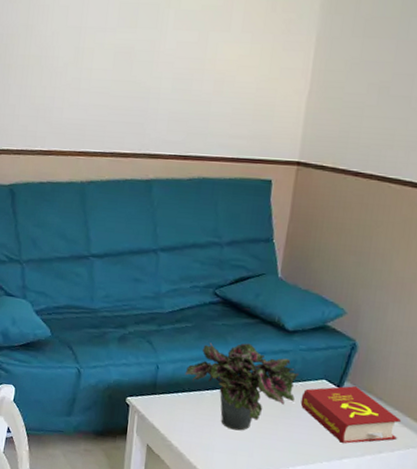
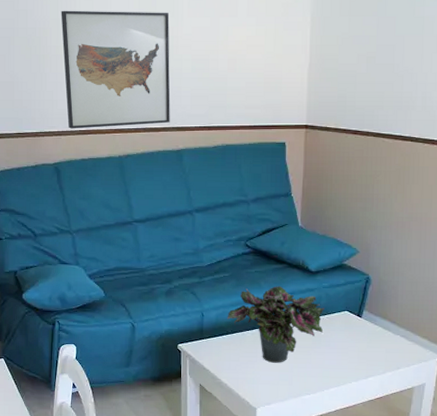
wall art: none [28,15,152,149] -> present [61,10,170,129]
book: present [300,386,402,444] -> none [328,314,413,365]

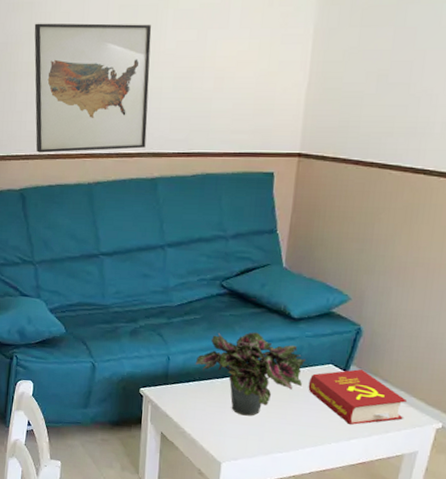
book: none [328,314,413,365] -> present [308,369,408,426]

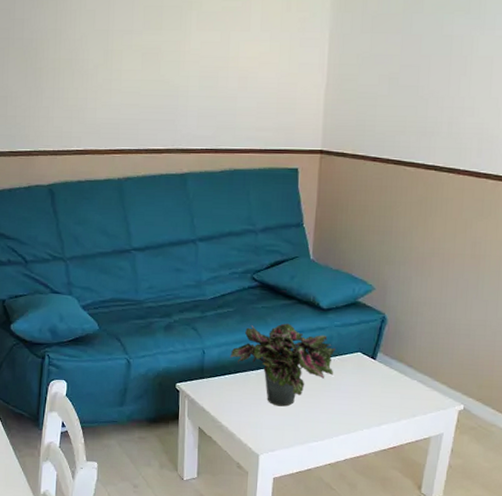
wall art: present [34,23,152,153] -> none [59,20,177,149]
book: present [308,369,408,426] -> none [339,356,432,411]

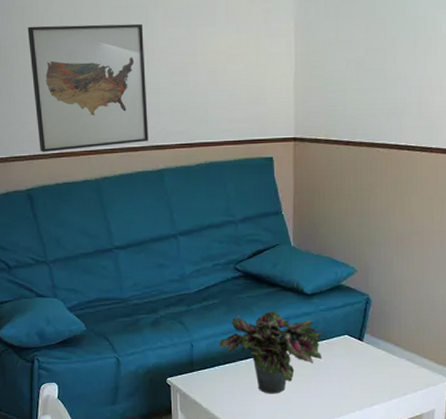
wall art: none [59,20,177,149] -> present [27,23,149,152]

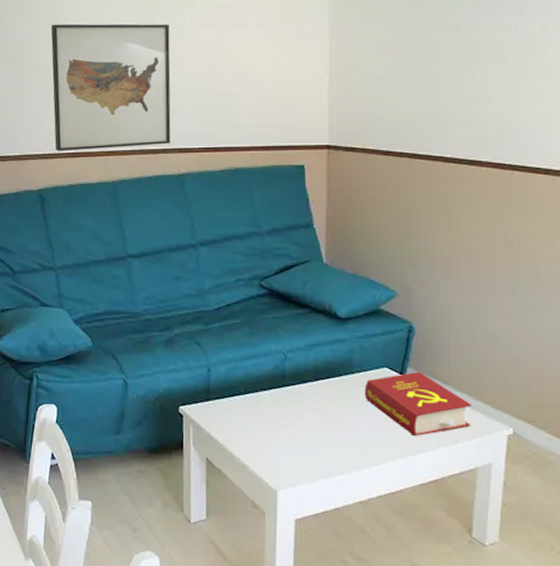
potted plant: present [218,311,322,394] -> none [238,335,358,433]
book: none [328,337,420,392] -> present [364,372,473,437]

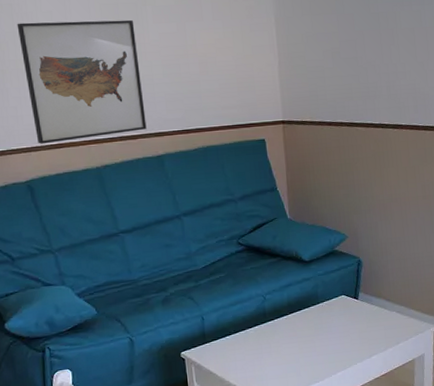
book: present [364,372,473,437] -> none [328,295,408,344]

